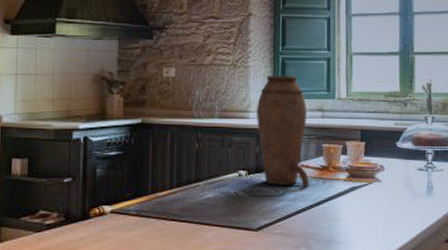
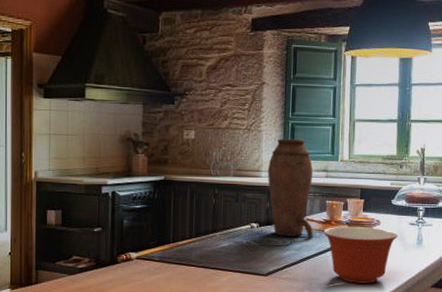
mixing bowl: none [320,172,405,239] -> present [323,226,398,284]

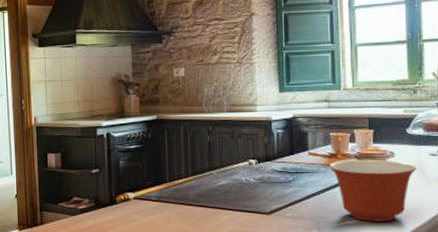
vase: present [267,138,314,238] -> none [262,69,318,173]

